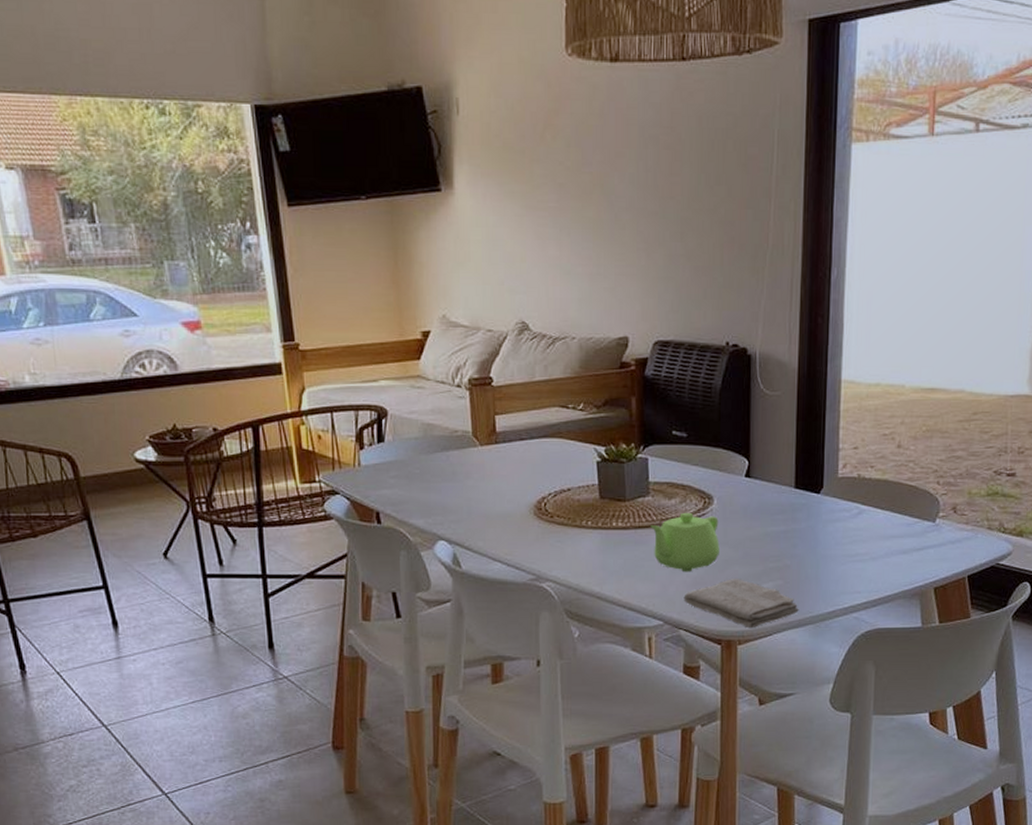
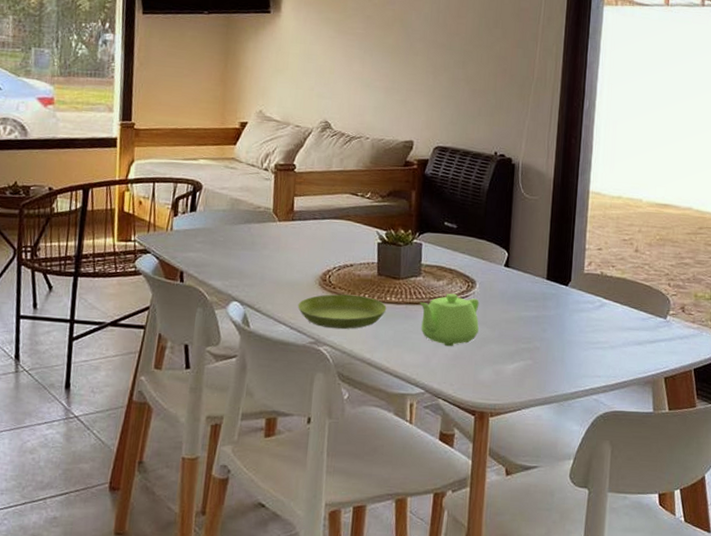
saucer: none [512,523,613,563] -> present [297,294,387,330]
washcloth: present [683,579,799,629] -> none [444,355,546,403]

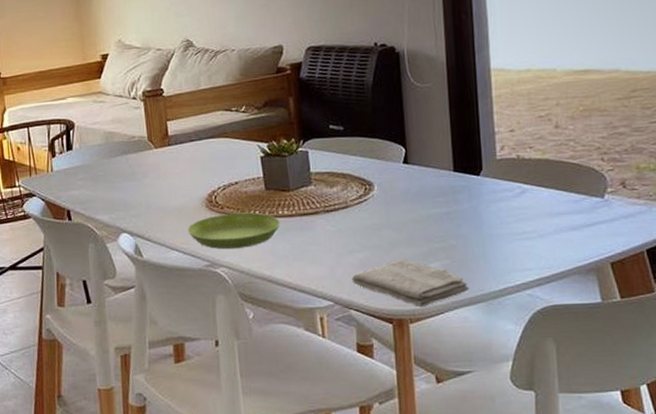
teapot: present [420,293,480,347] -> none [315,198,384,255]
washcloth: none [444,355,546,403] -> present [352,259,469,308]

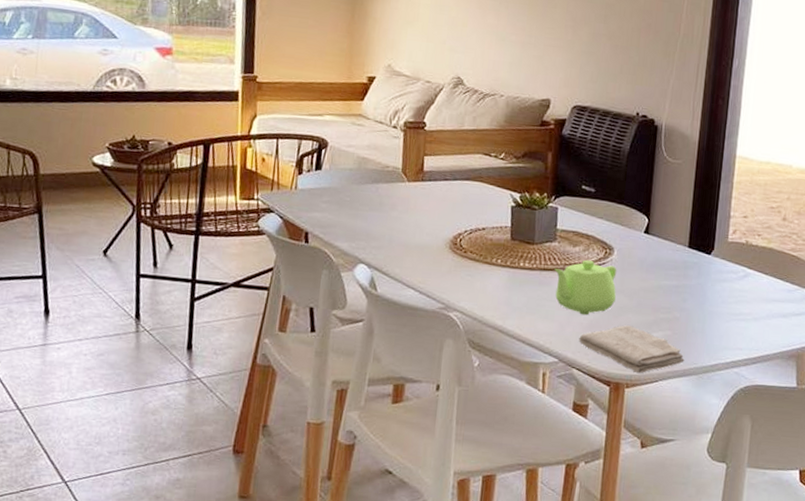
saucer: present [187,212,280,250] -> none [427,258,520,295]
teapot: none [315,198,384,255] -> present [554,259,617,316]

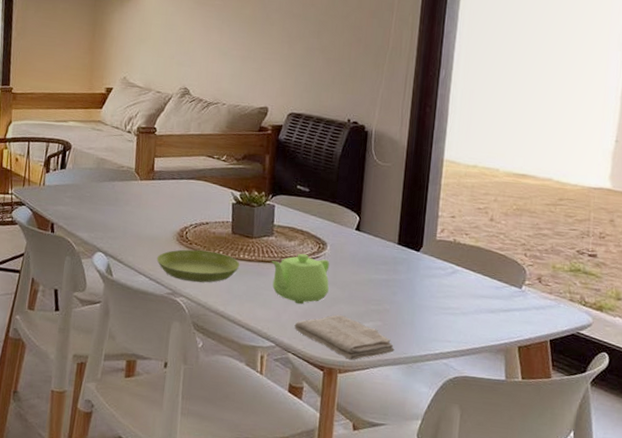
saucer: none [427,258,520,295] -> present [156,249,240,283]

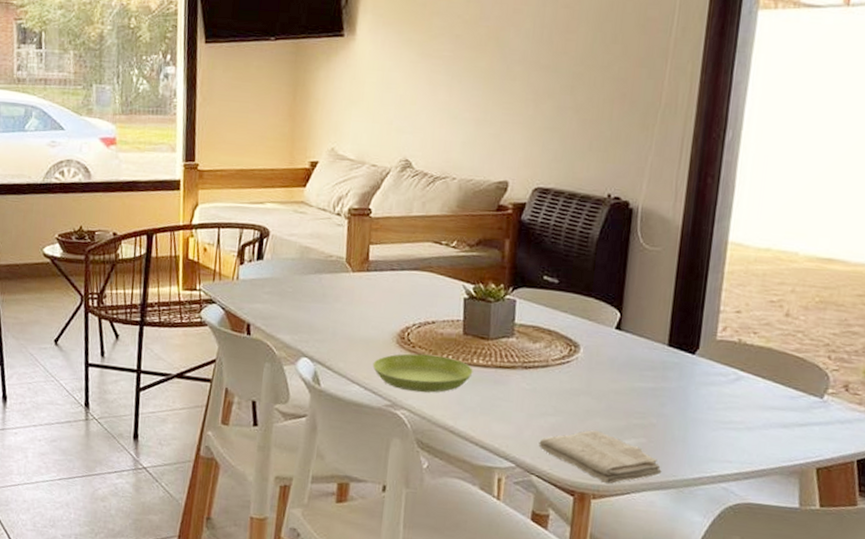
teapot: present [271,253,330,305] -> none [511,357,584,418]

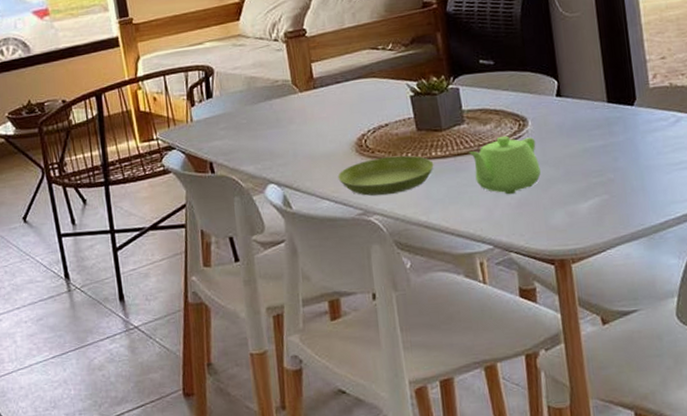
teapot: none [511,357,584,418] -> present [469,135,541,195]
washcloth: present [538,430,662,484] -> none [510,196,630,246]

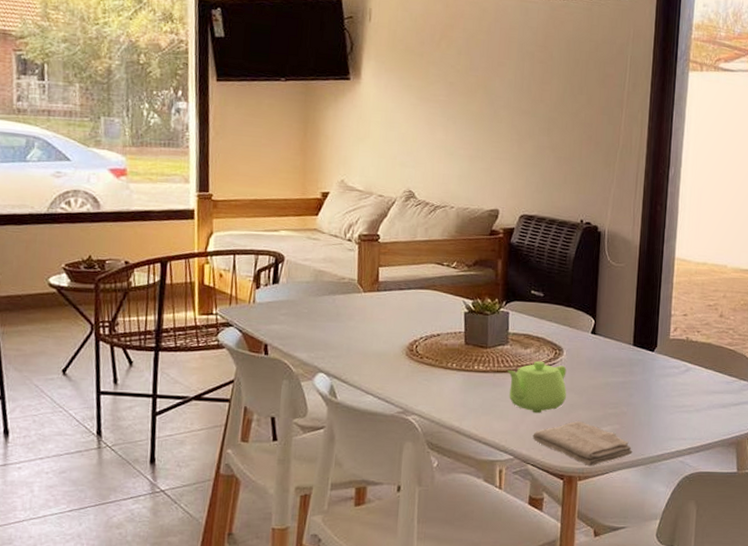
saucer: present [337,155,434,196] -> none [385,363,475,399]
washcloth: none [510,196,630,246] -> present [532,421,633,467]

